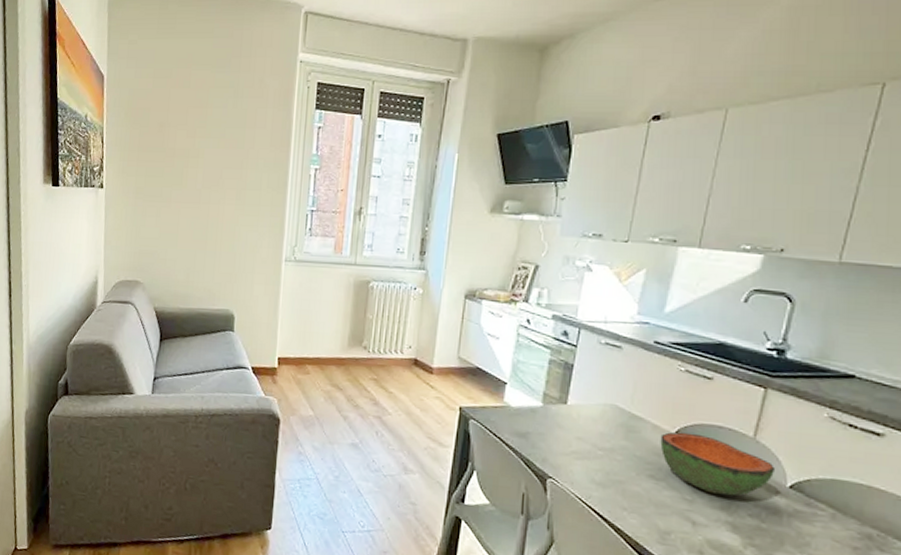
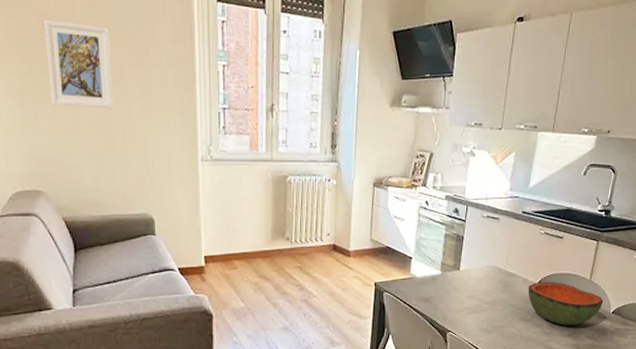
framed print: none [158,129,215,208] -> present [43,19,113,109]

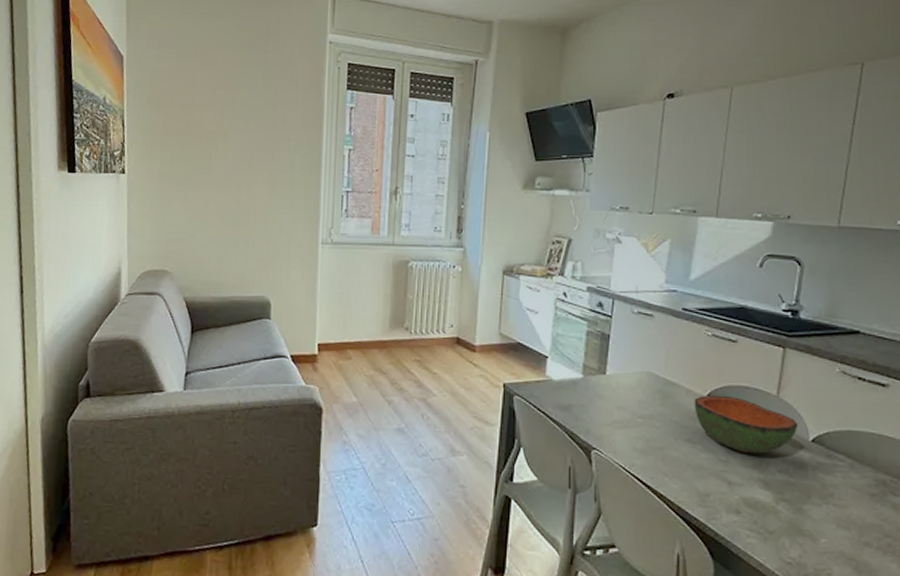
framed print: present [43,19,113,109] -> none [185,111,244,192]

